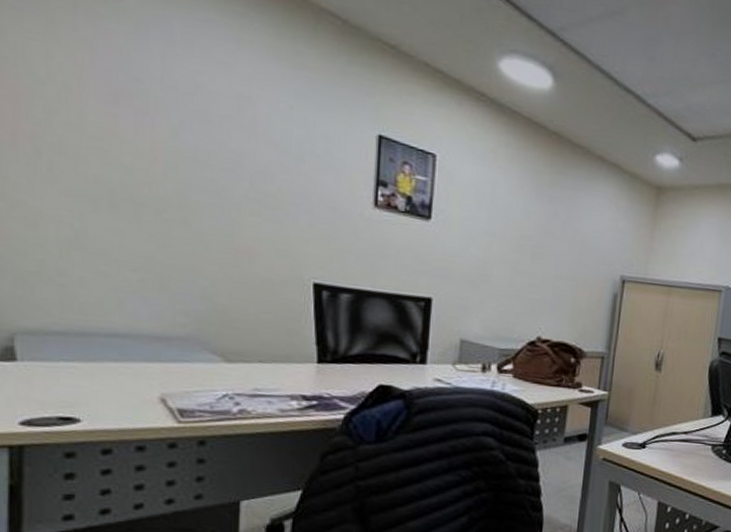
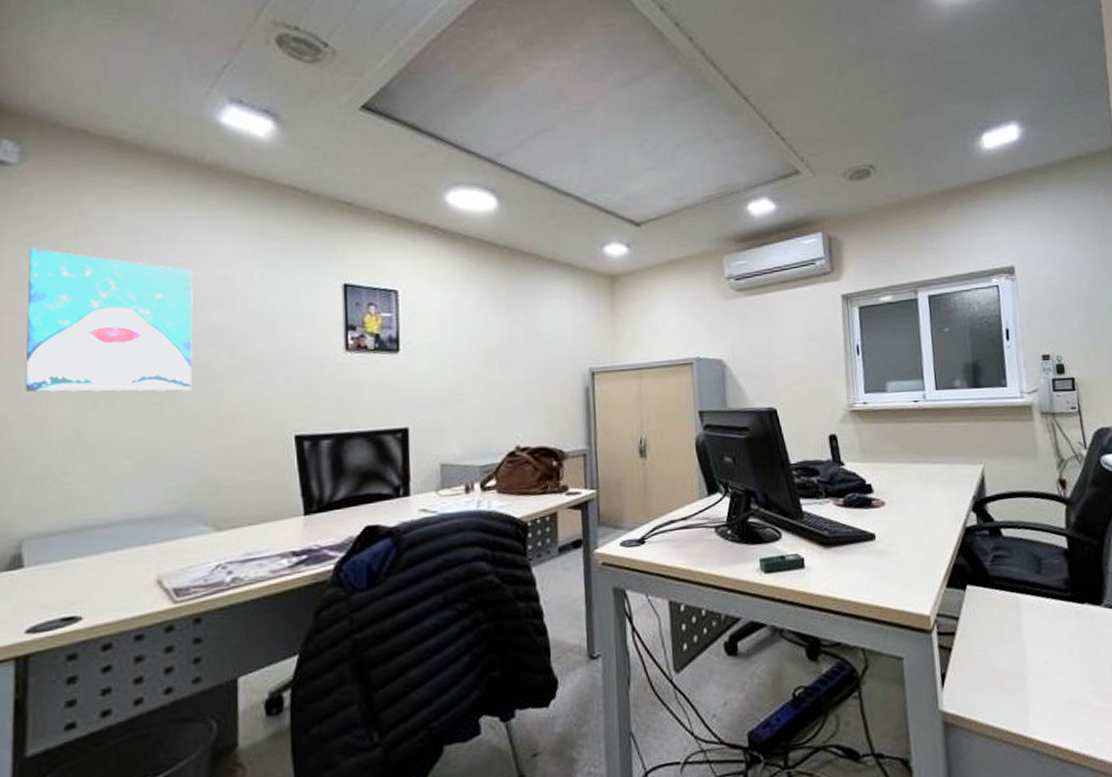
wall art: none [15,14,210,214] -> present [25,248,193,392]

